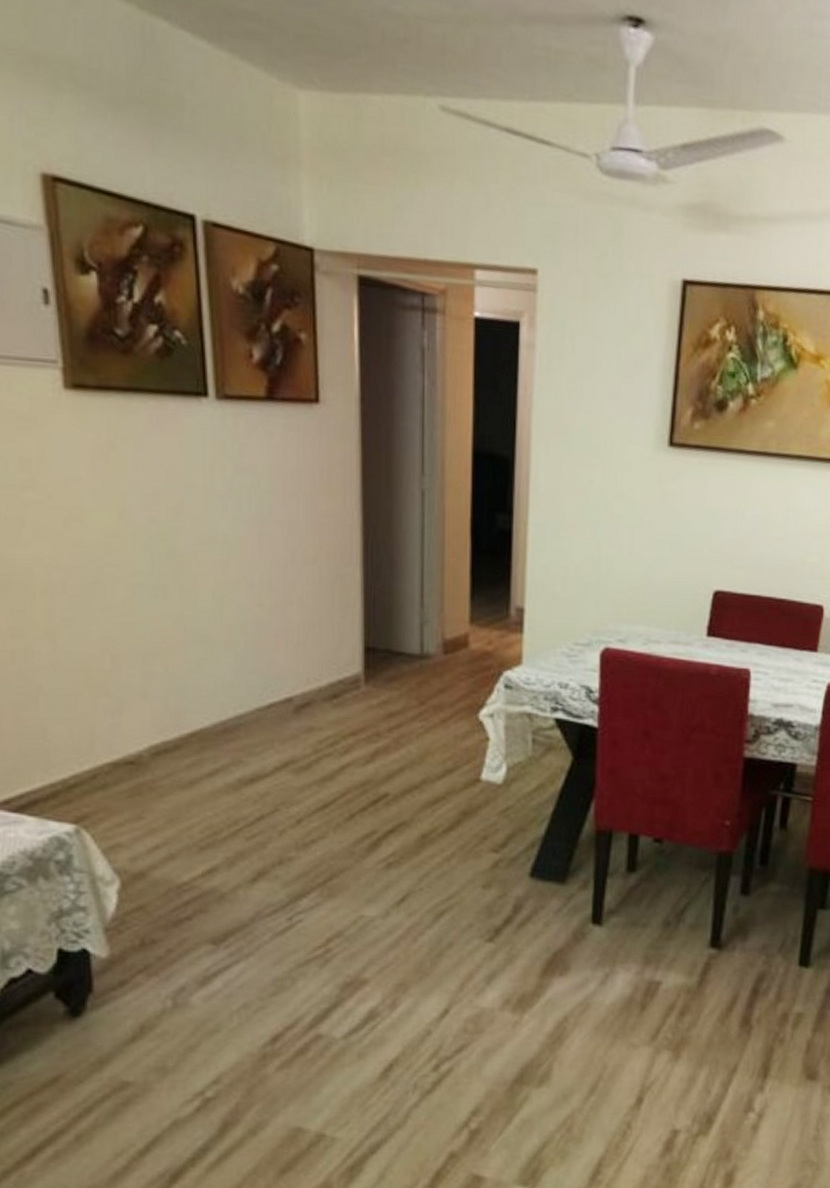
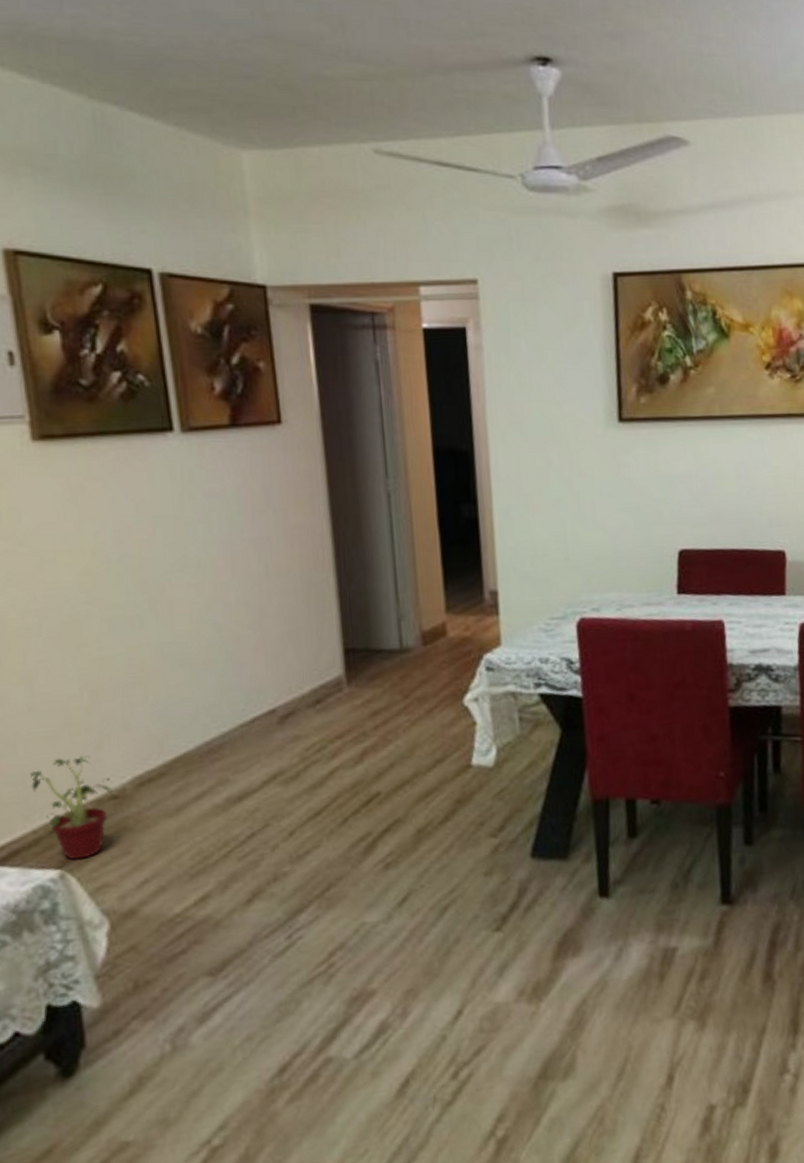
potted plant: none [51,716,131,818] -> present [30,754,114,860]

